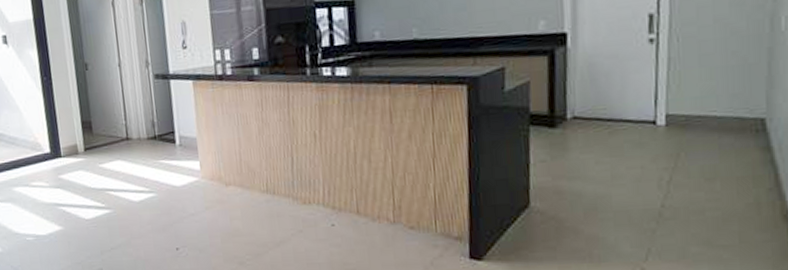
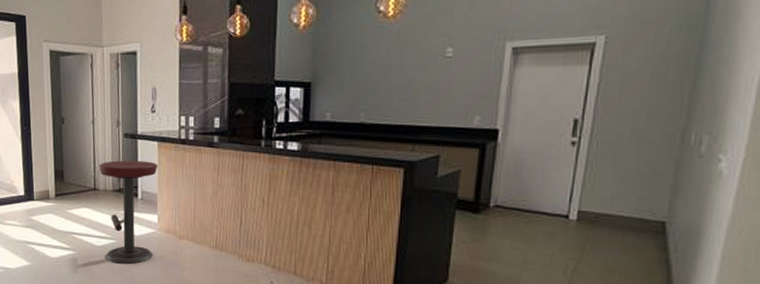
bar stool: none [129,102,198,219] -> present [98,160,159,264]

